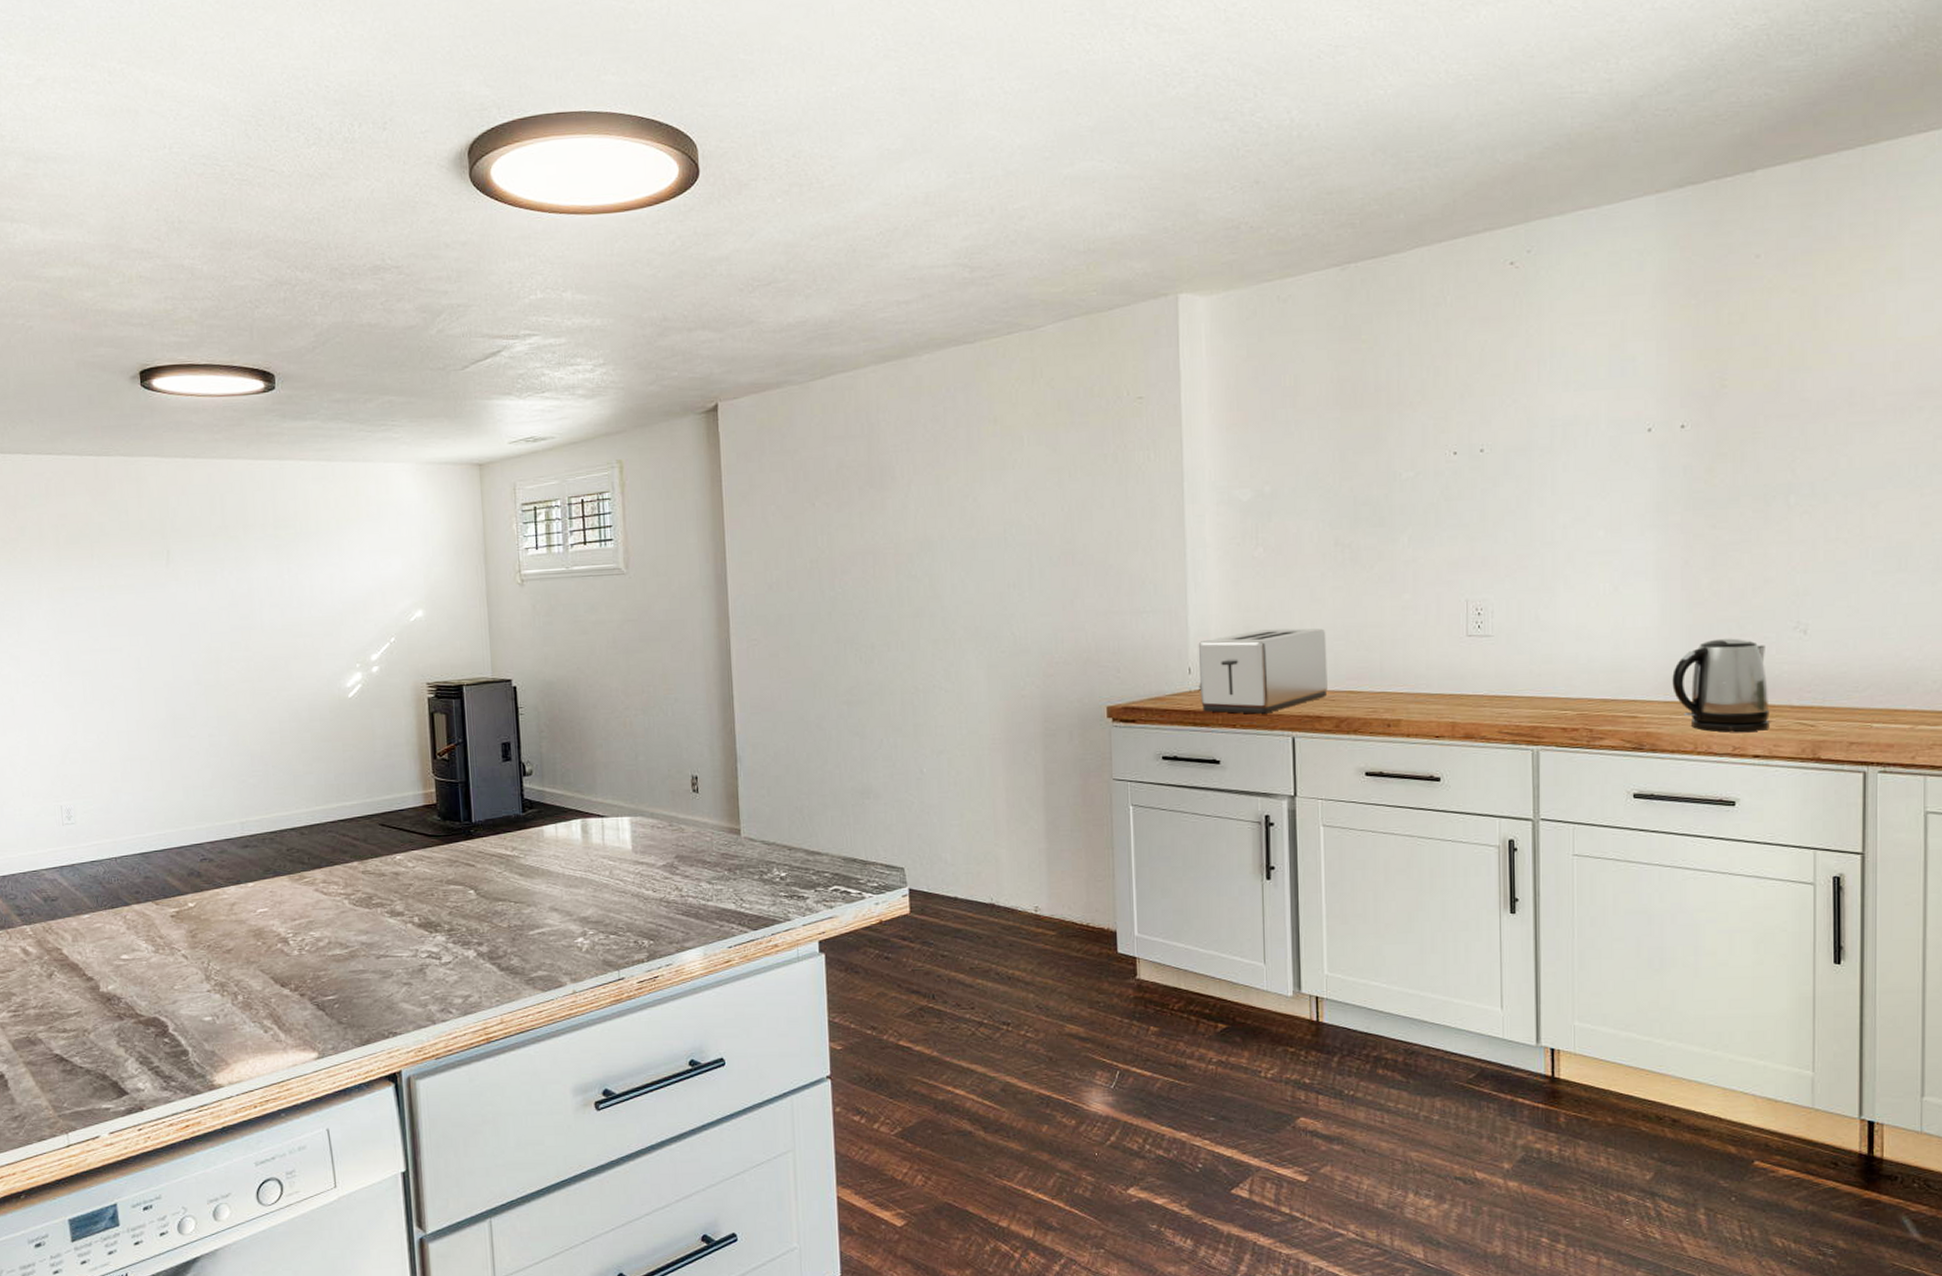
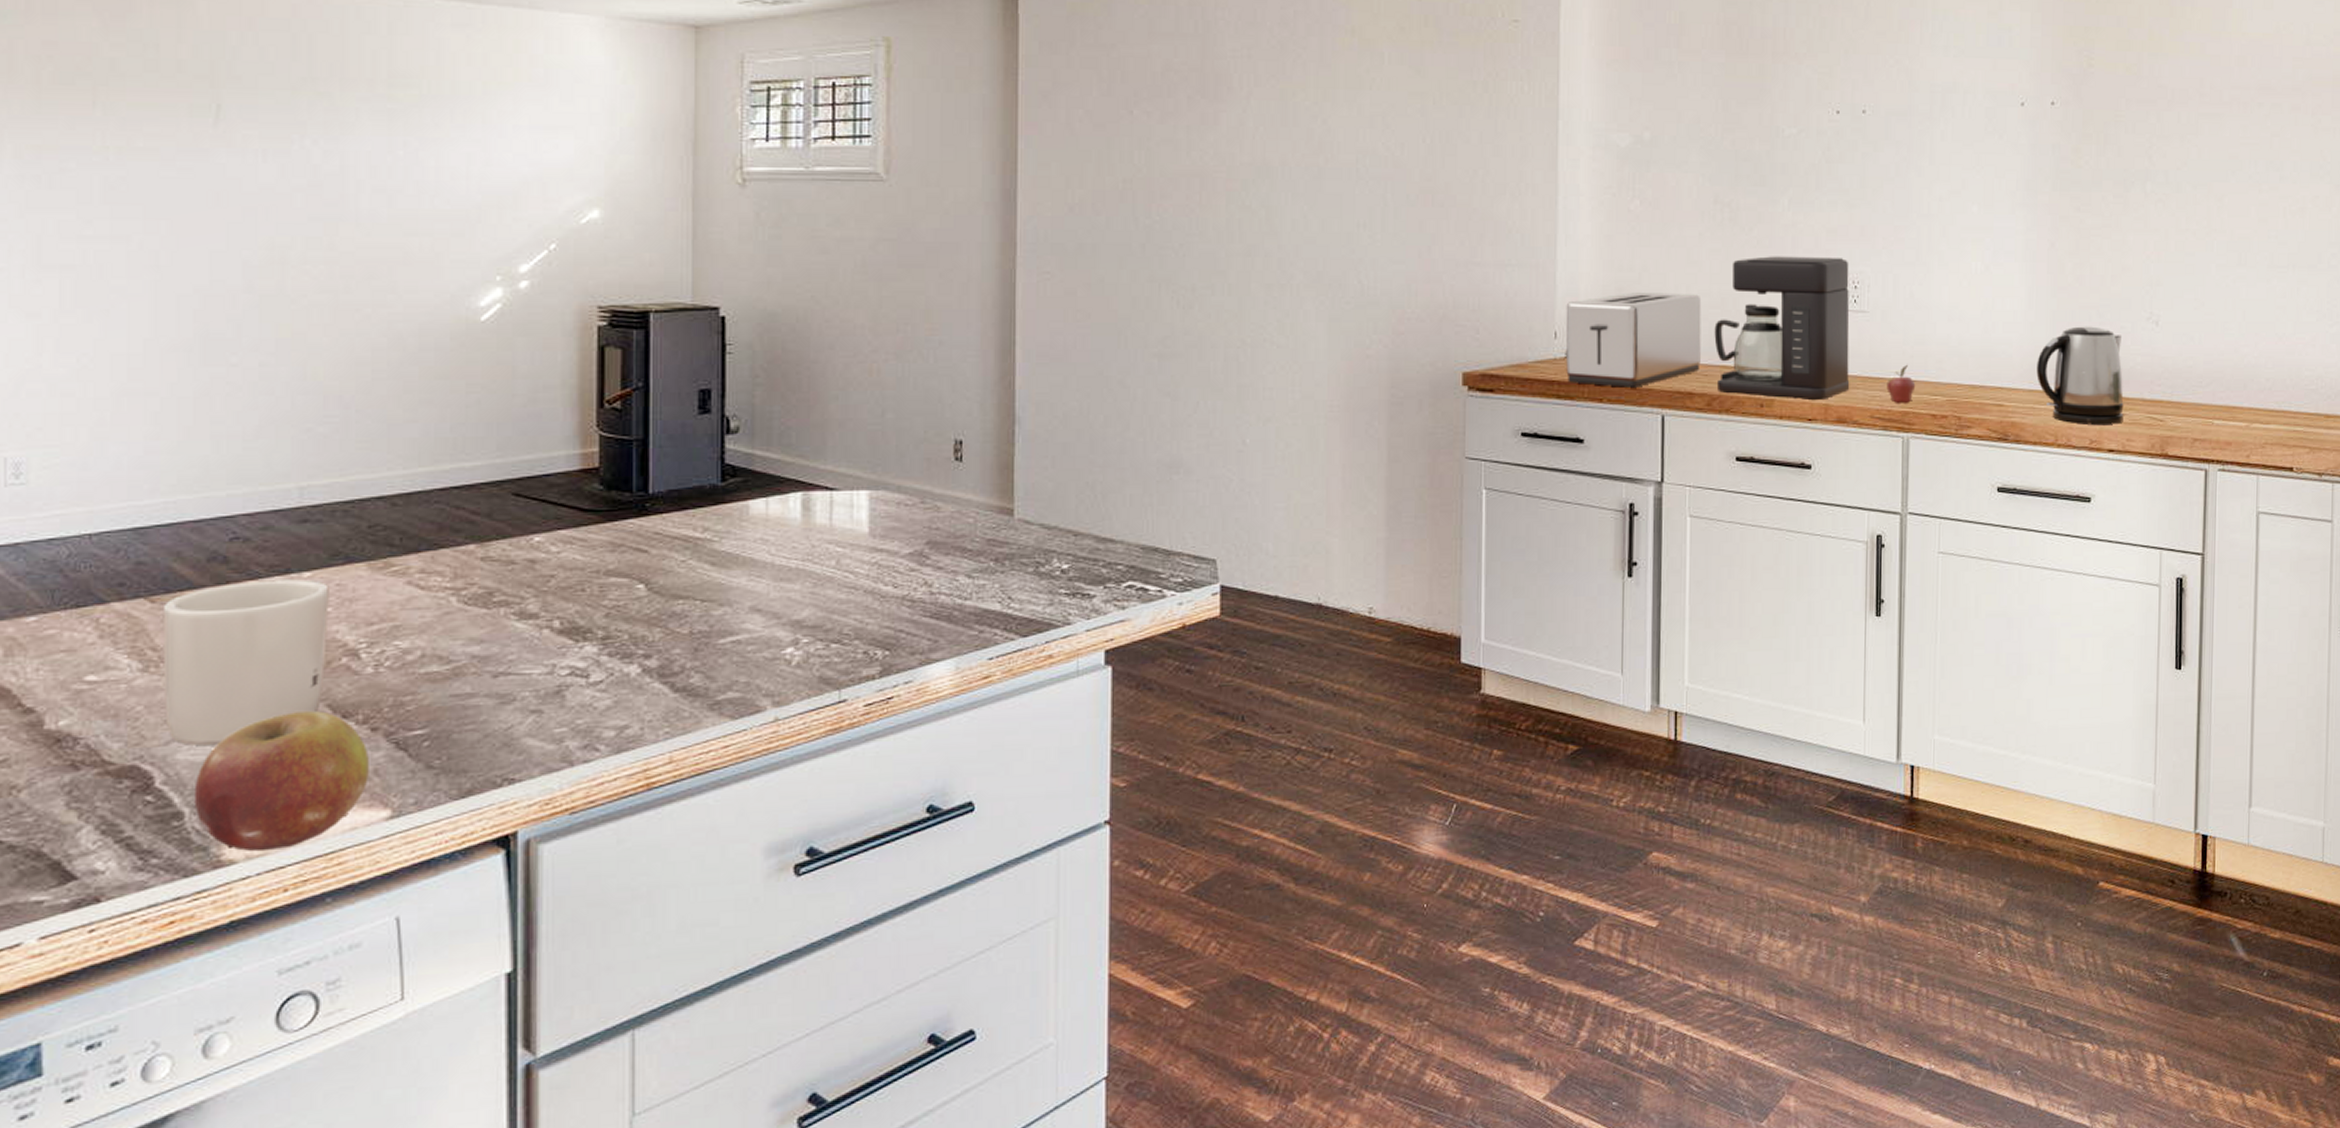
mug: none [163,888,268,1005] -> present [162,579,329,747]
fruit: none [193,981,302,1080] -> present [194,711,369,852]
coffee maker: none [1340,587,1477,720] -> present [1714,256,1850,401]
fruit: none [1514,682,1544,720] -> present [1886,364,1916,405]

